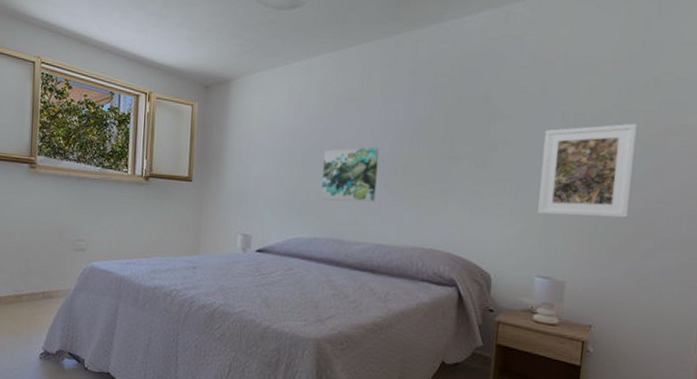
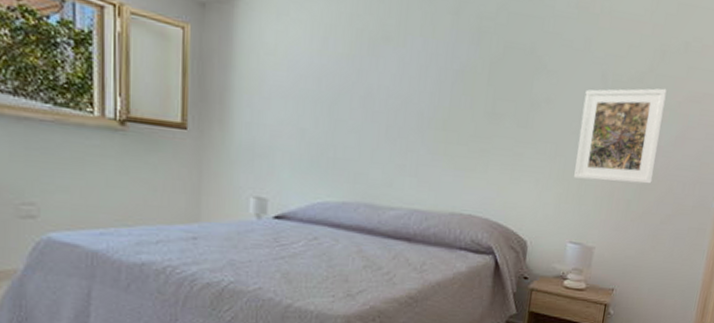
wall art: present [321,146,379,202] -> none [351,97,418,162]

